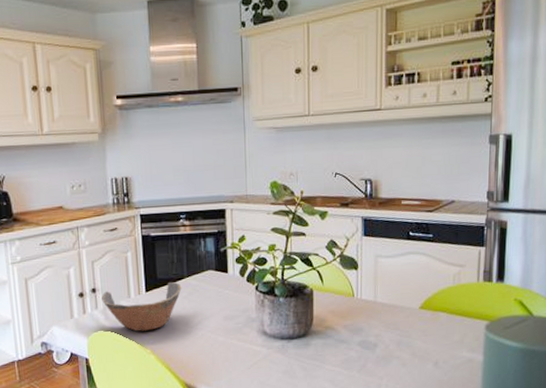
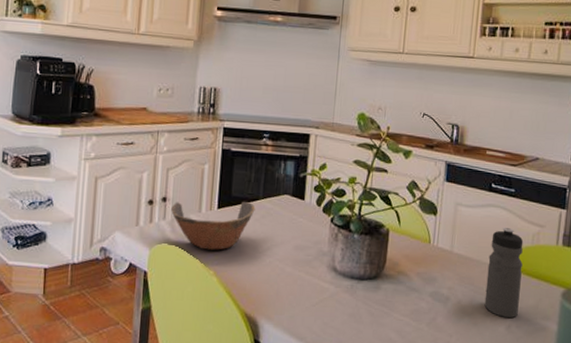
water bottle: none [411,272,445,356] -> present [484,228,524,319]

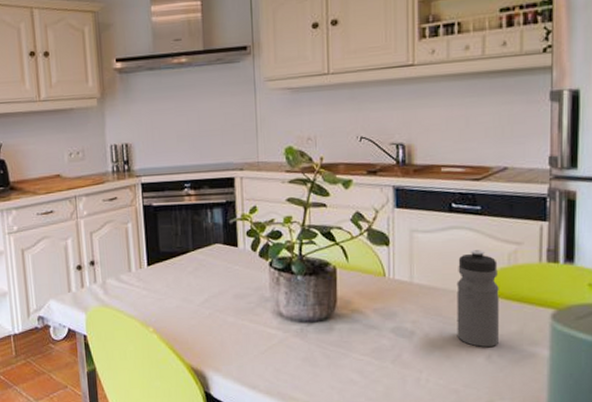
bowl: present [171,201,256,250] -> none [100,255,187,308]

